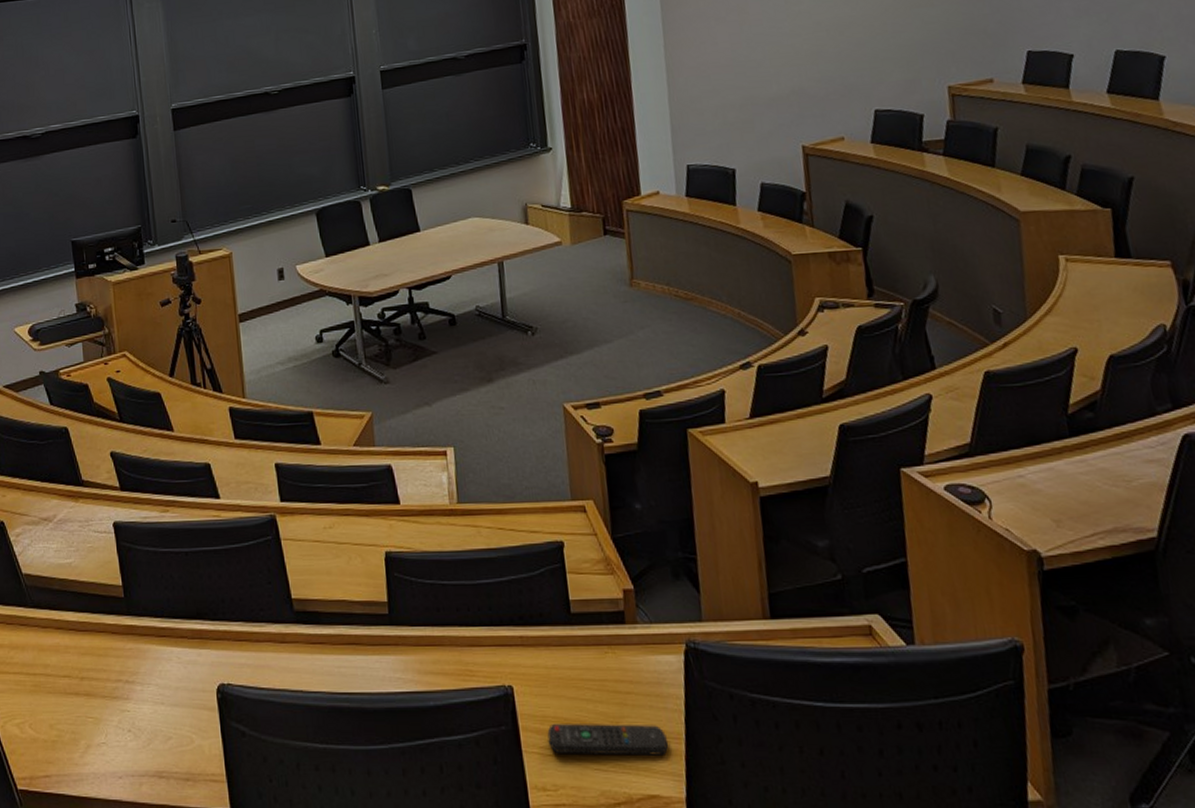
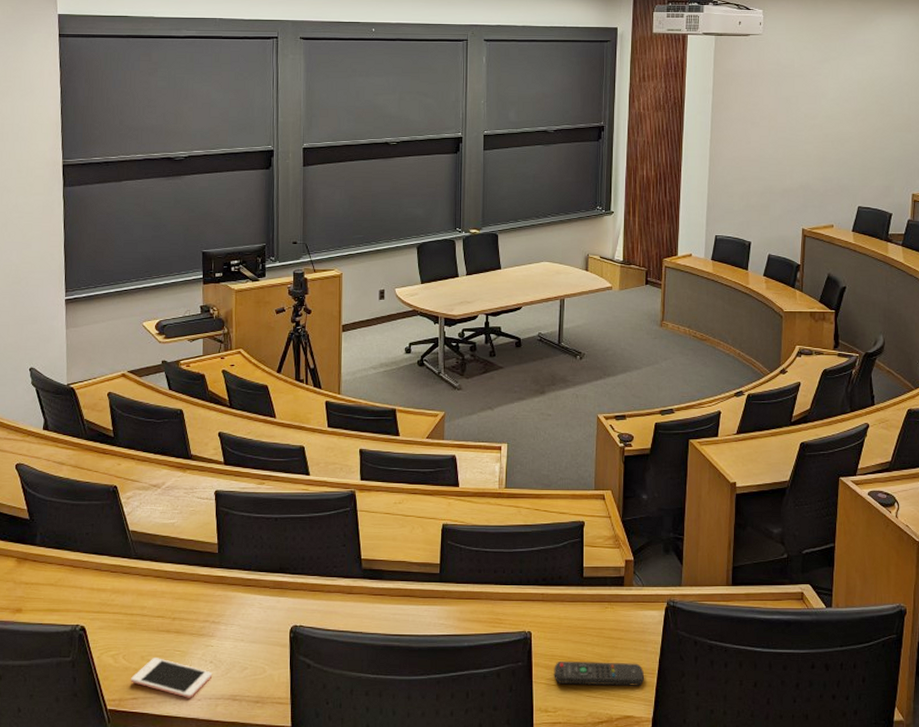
cell phone: none [41,726,133,775] -> present [131,658,213,698]

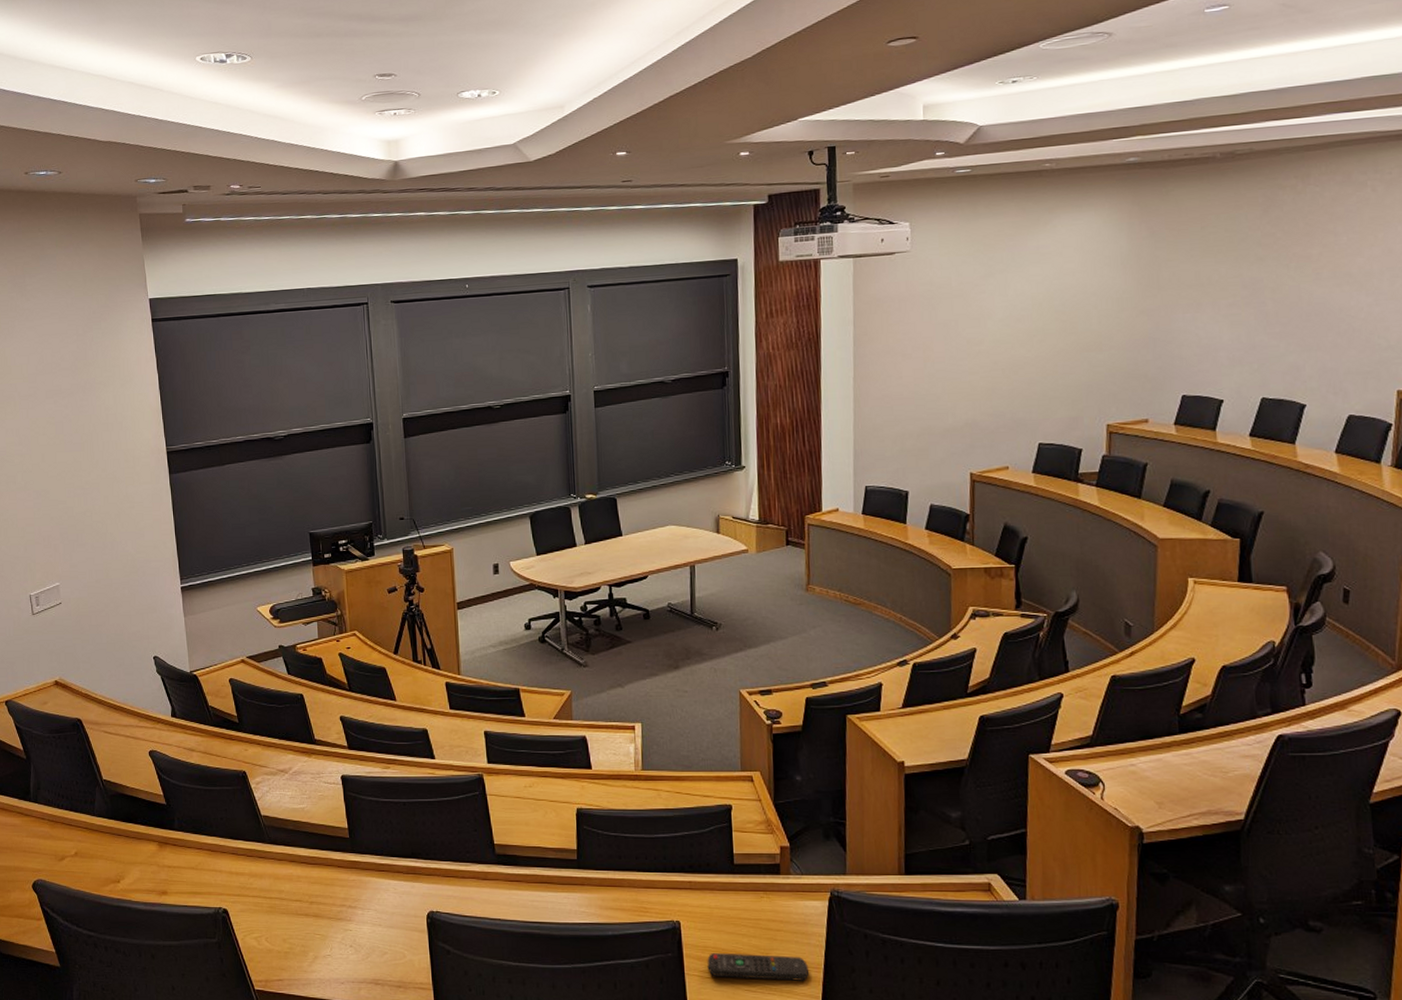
cell phone: present [131,658,213,698] -> none [275,941,354,981]

